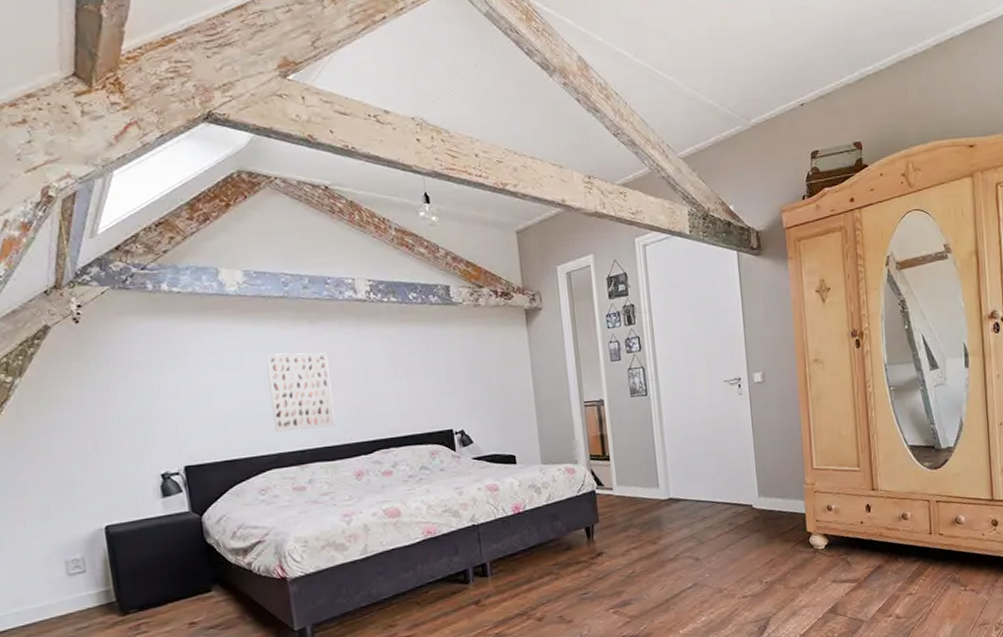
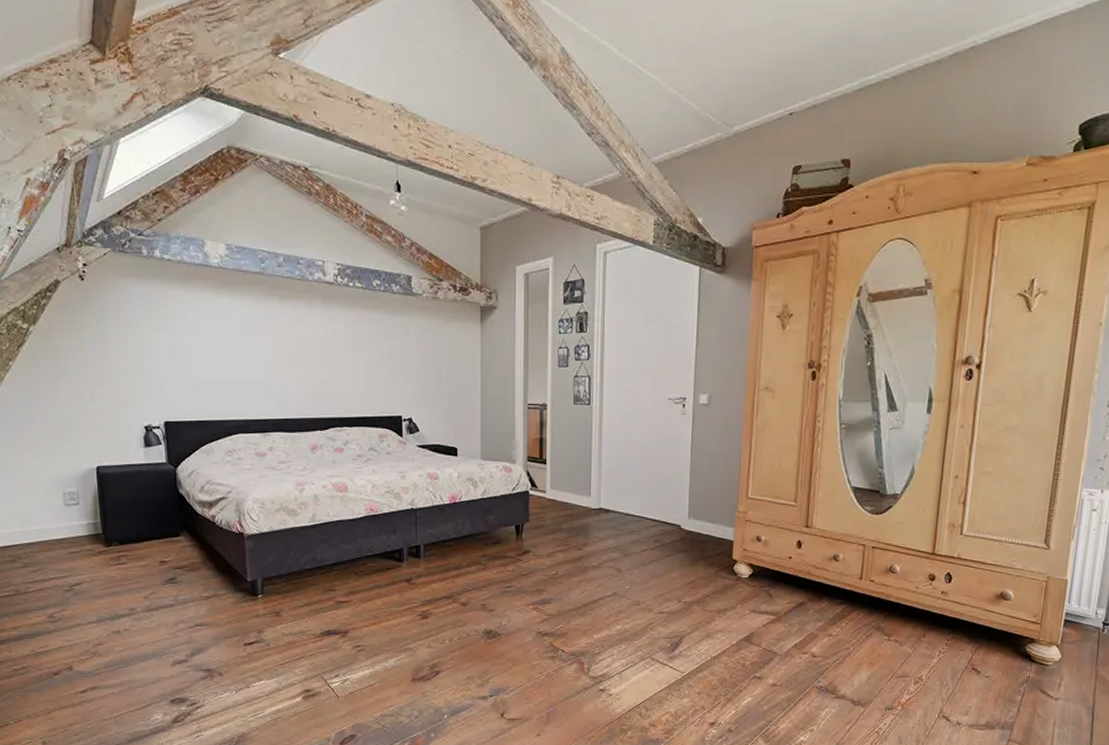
wall art: present [265,352,336,432] -> none [240,326,297,401]

